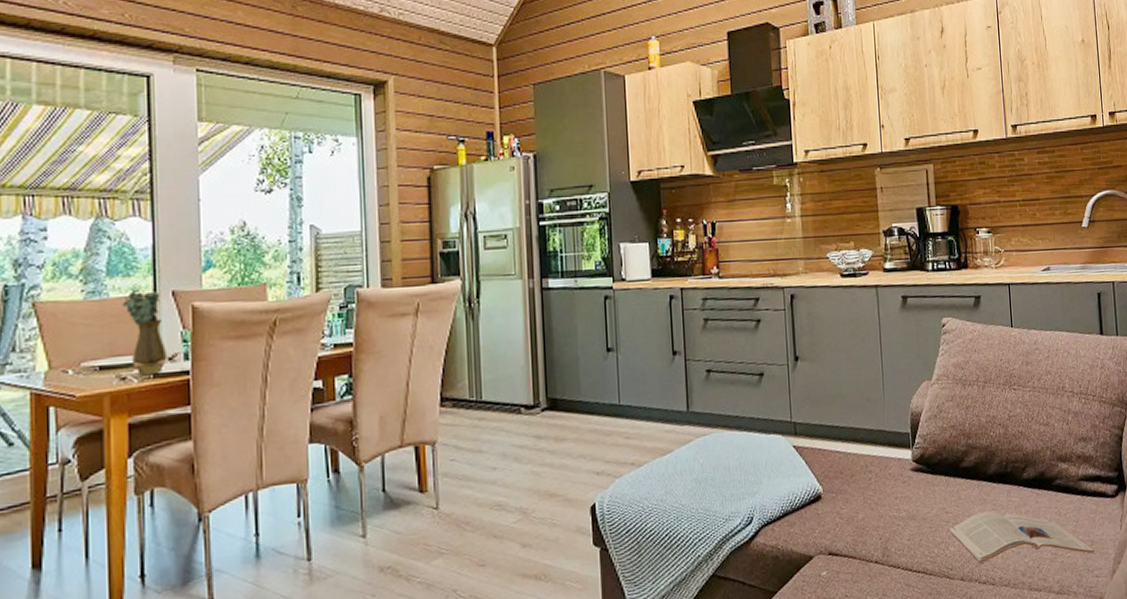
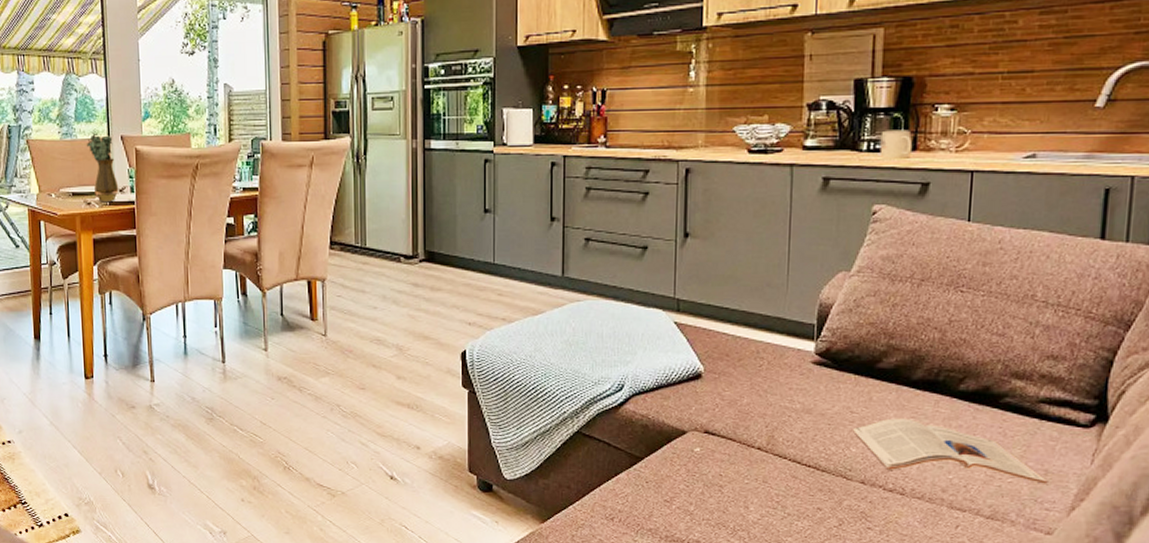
mug: none [940,250,965,278] -> present [879,130,913,160]

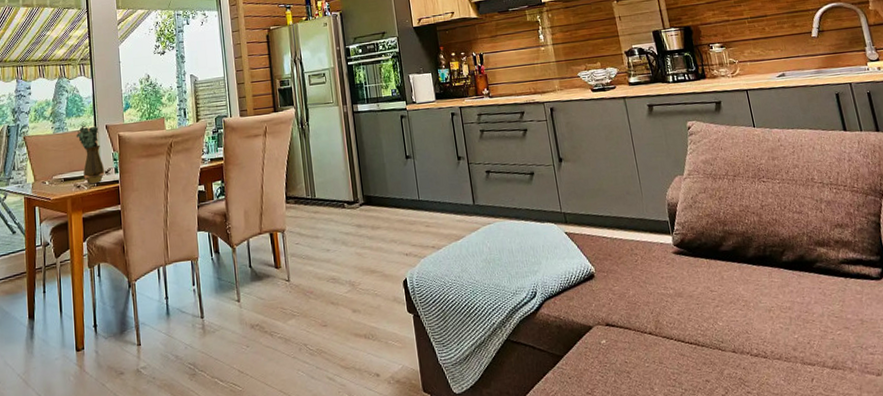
magazine: present [852,418,1048,484] -> none [715,290,866,339]
mug: present [879,130,913,160] -> none [679,64,703,88]

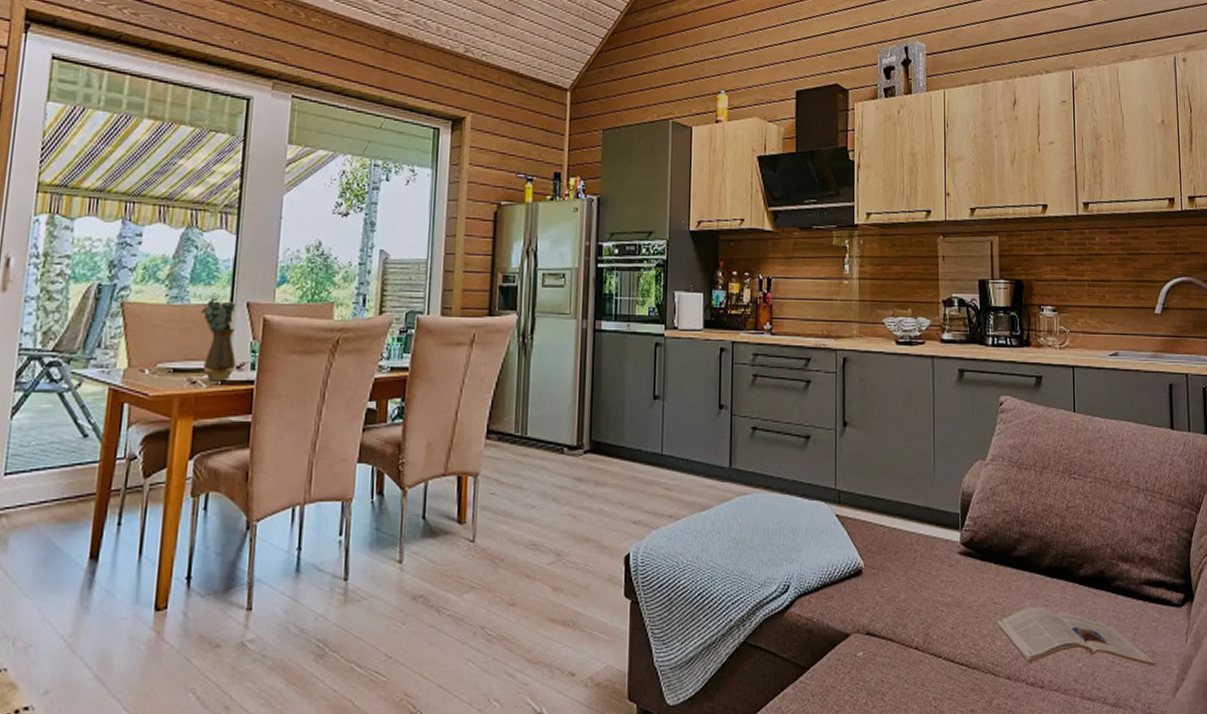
magazine: none [715,290,866,339] -> present [996,607,1156,666]

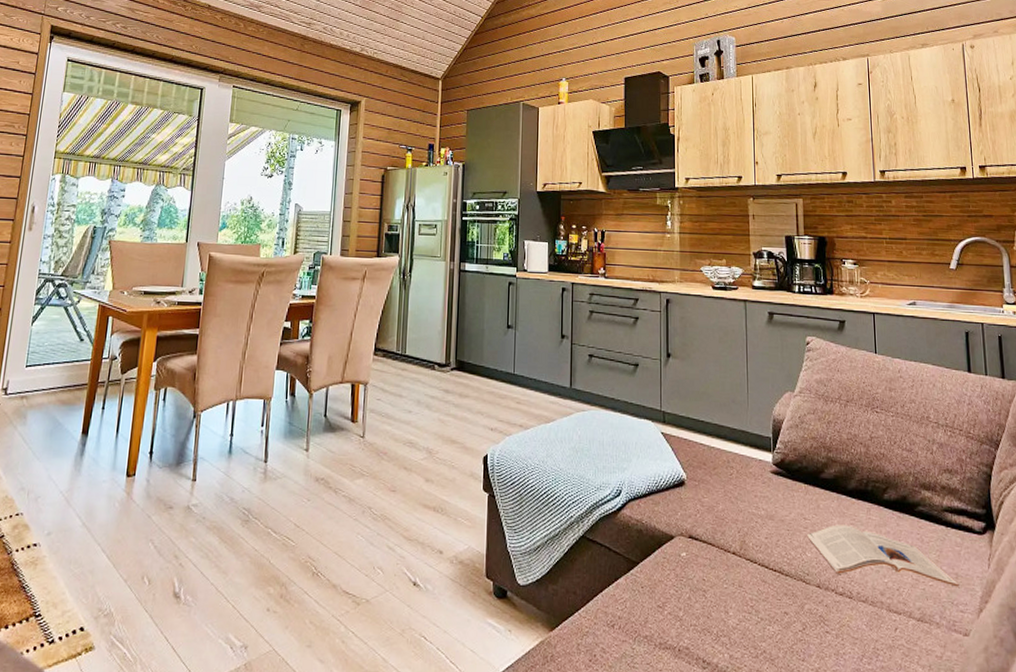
vase: present [202,295,237,380] -> none [165,237,190,301]

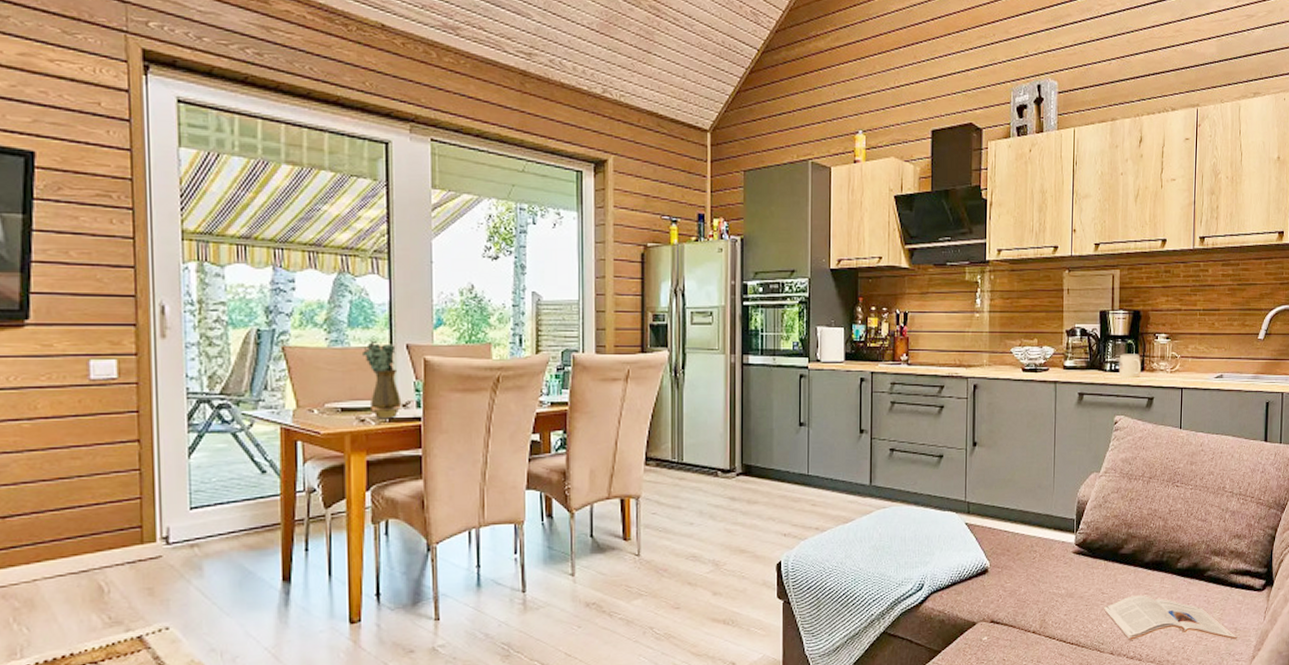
vase: none [165,237,190,301] -> present [363,338,402,418]
mug: none [807,277,831,302] -> present [1119,354,1142,379]

